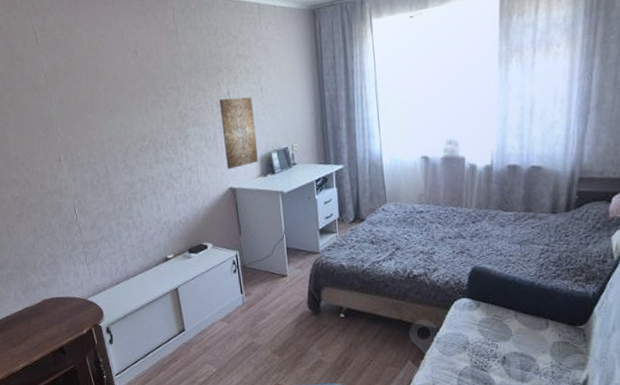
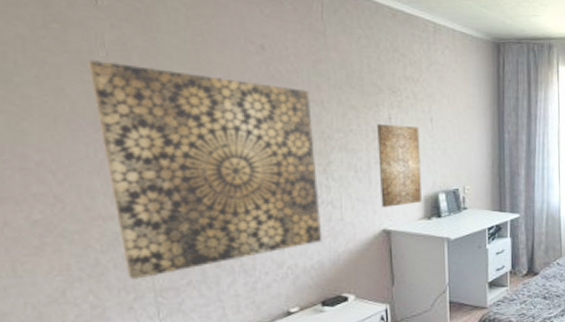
wall art: none [36,80,186,236] -> present [88,60,323,280]

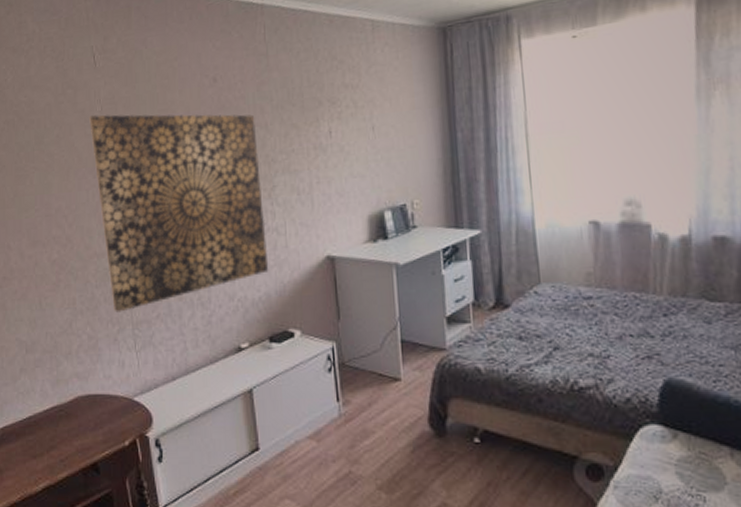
wall art: present [377,124,422,208] -> none [318,138,366,232]

